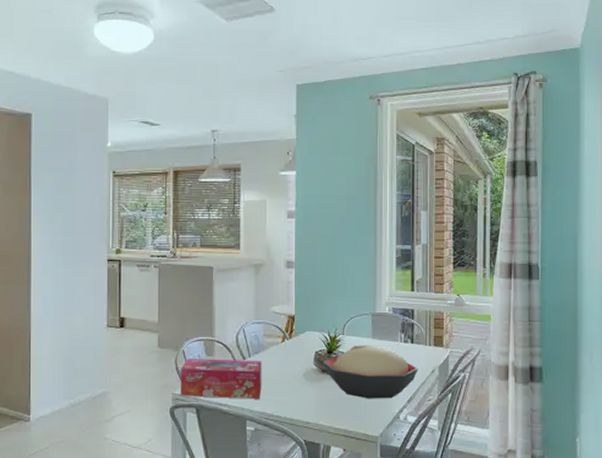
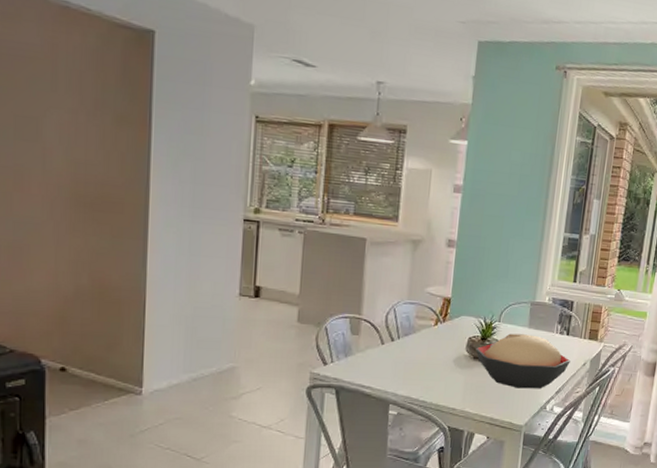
tissue box: present [180,359,262,399] -> none [319,337,412,383]

